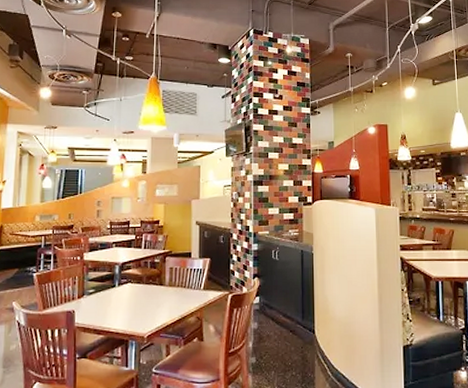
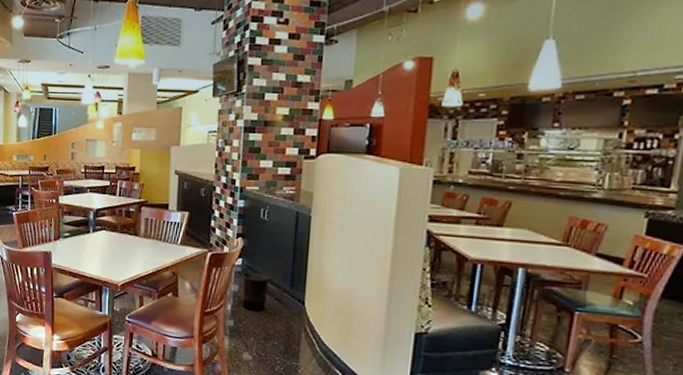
waste bin: none [260,308,284,345] -> present [242,272,270,312]

